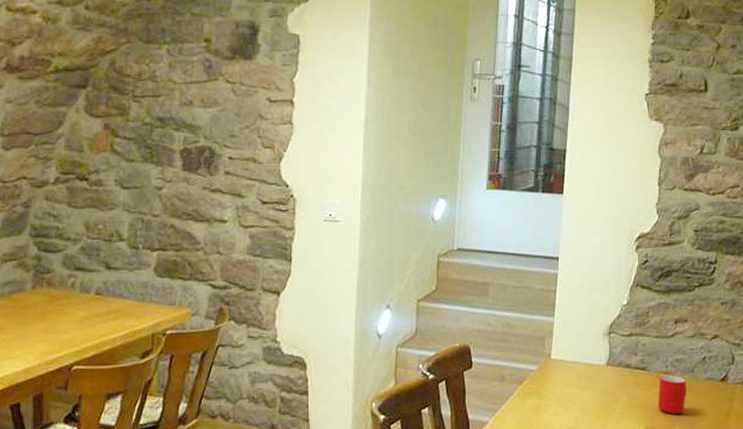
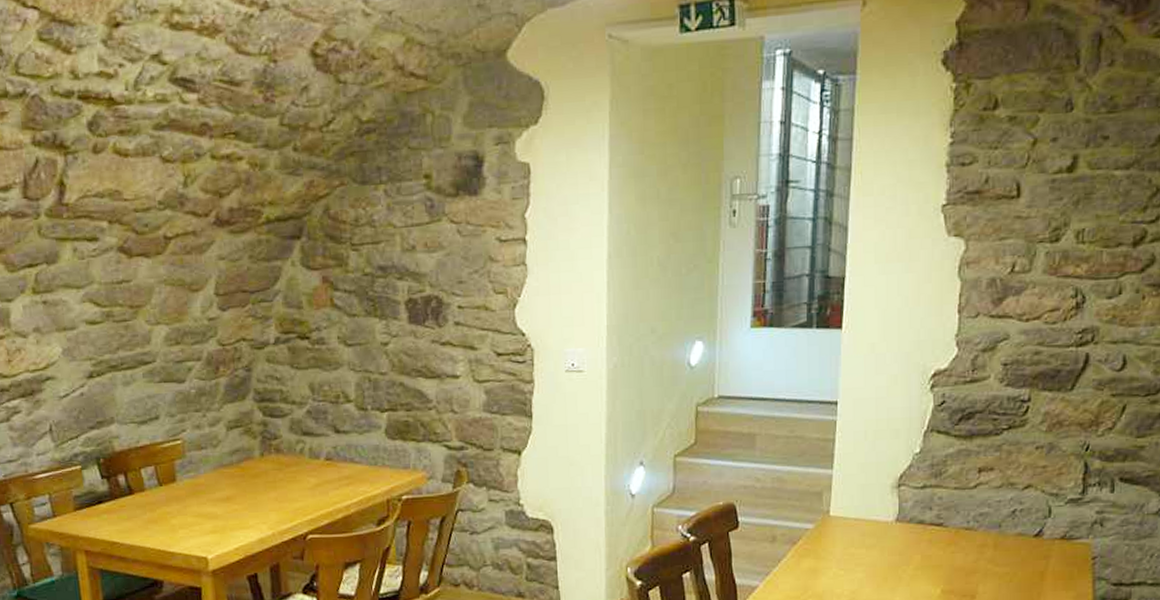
cup: present [657,374,687,414] -> none [957,531,993,575]

